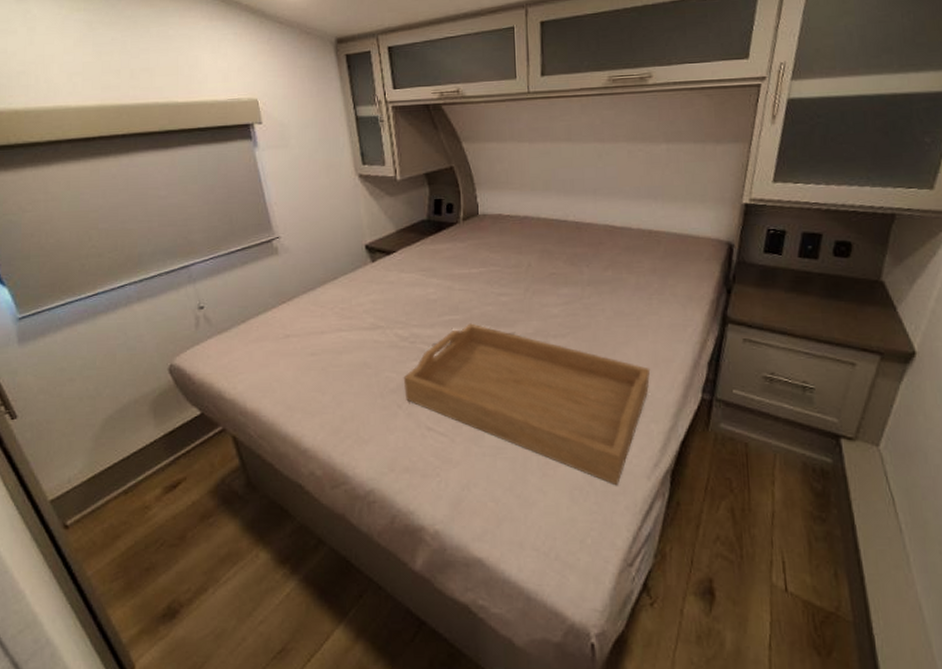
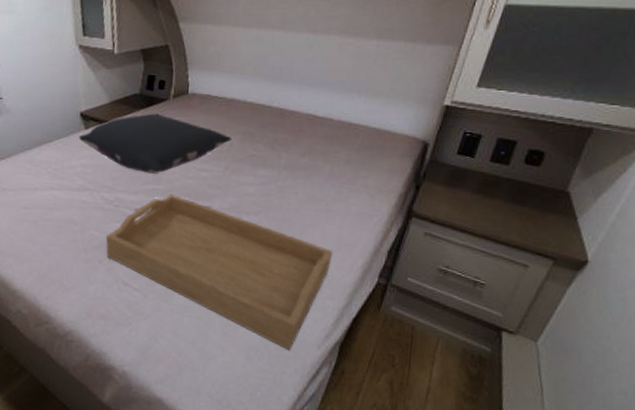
pillow: none [366,238,529,304] -> present [79,113,232,174]

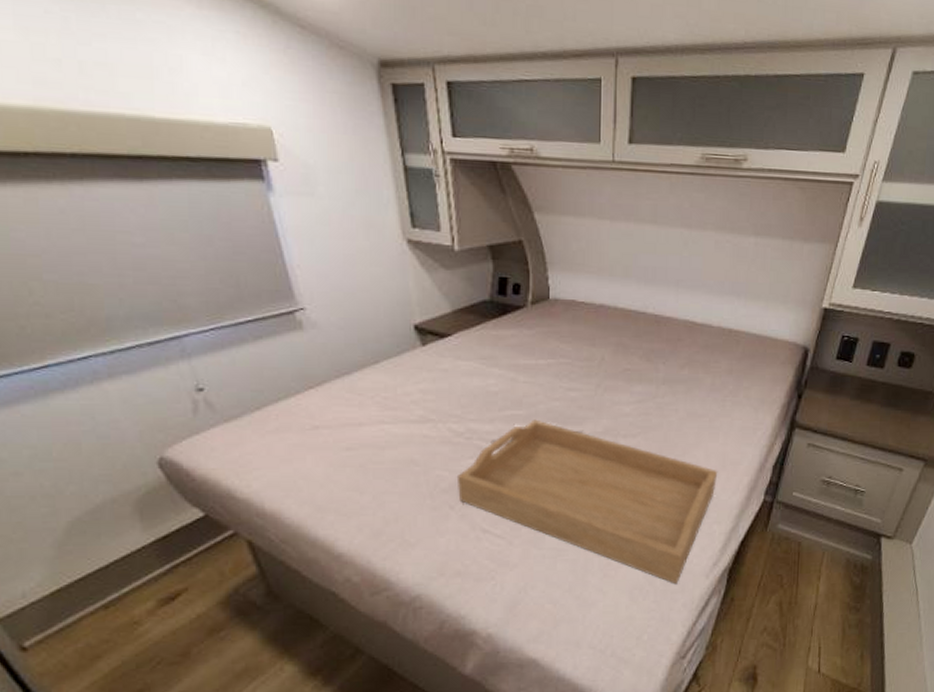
pillow: present [79,113,232,174] -> none [415,324,603,397]

